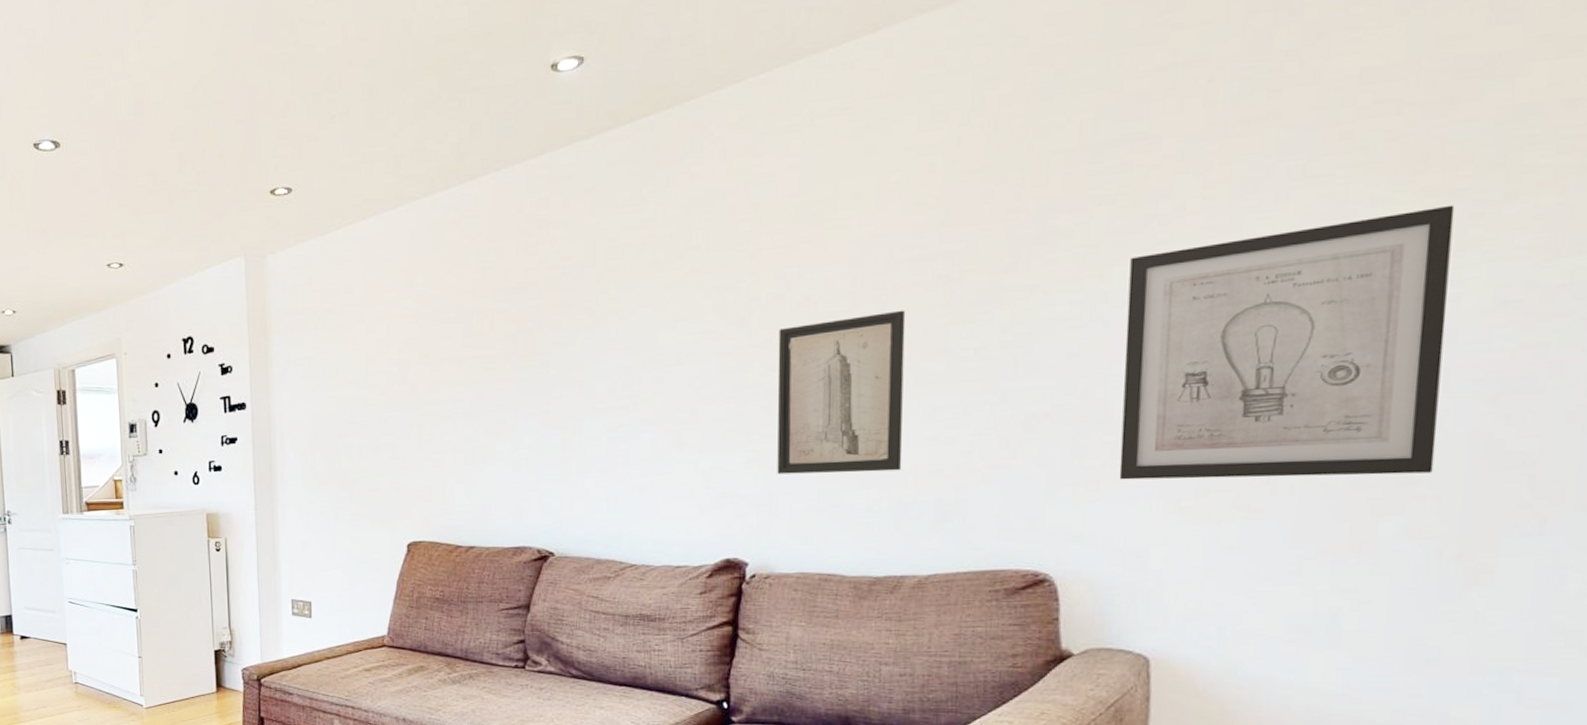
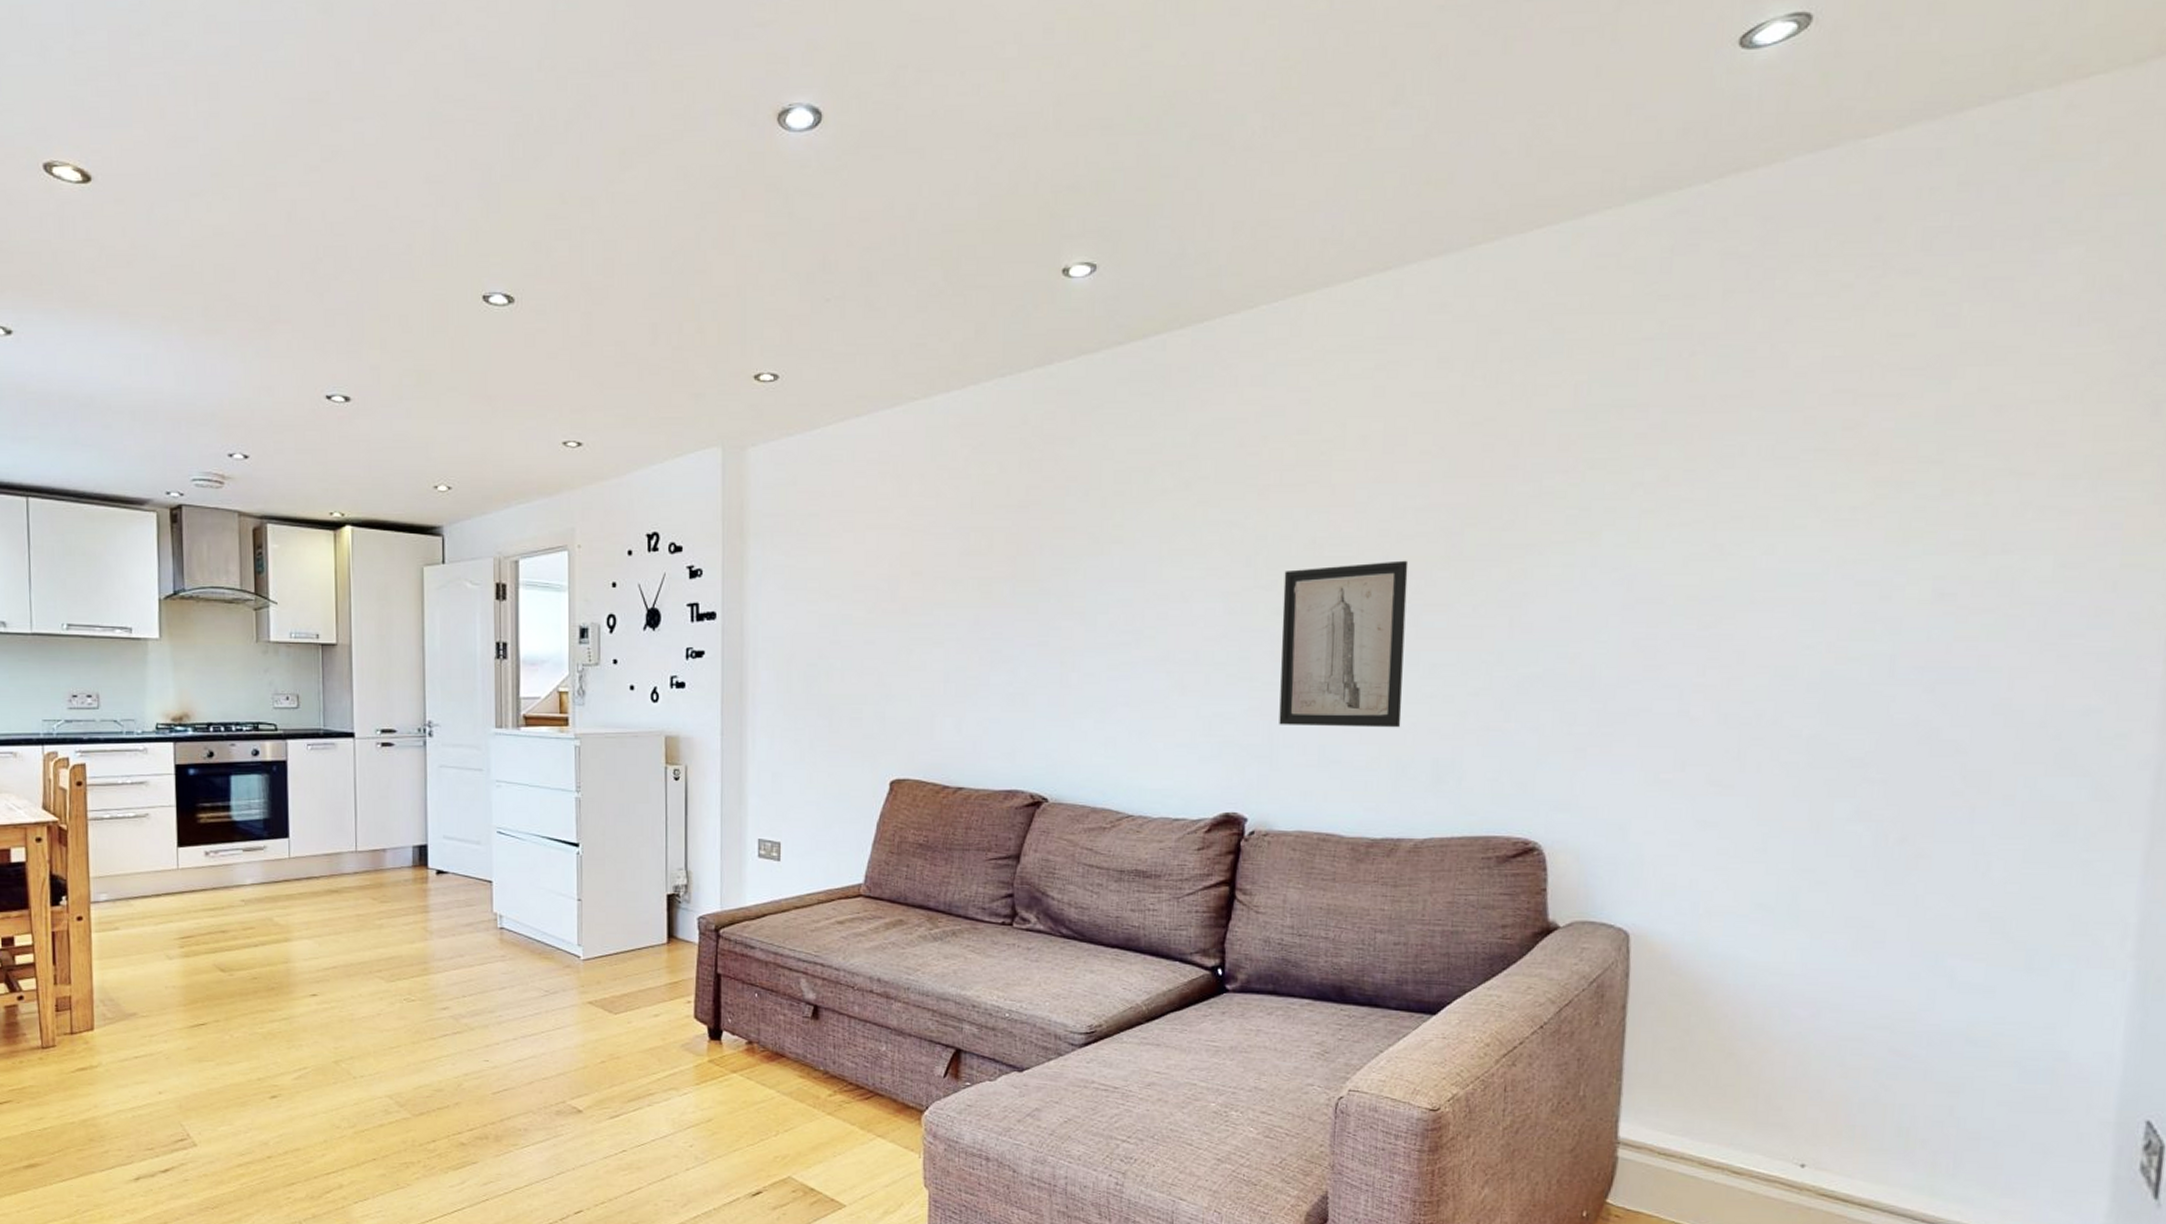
wall art: present [1119,205,1455,480] -> none [1604,497,1901,757]

